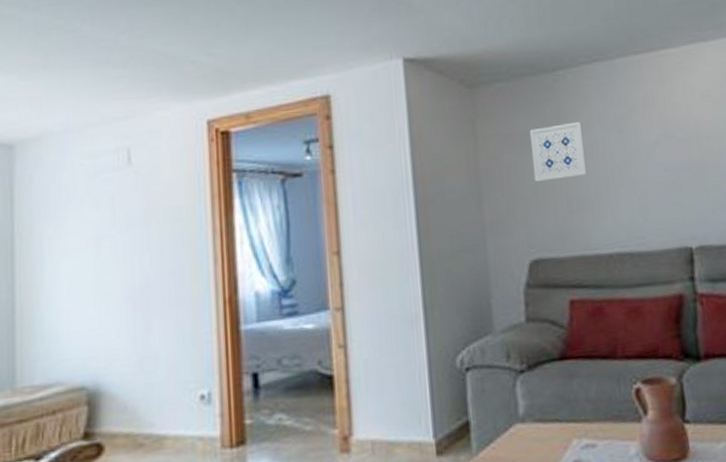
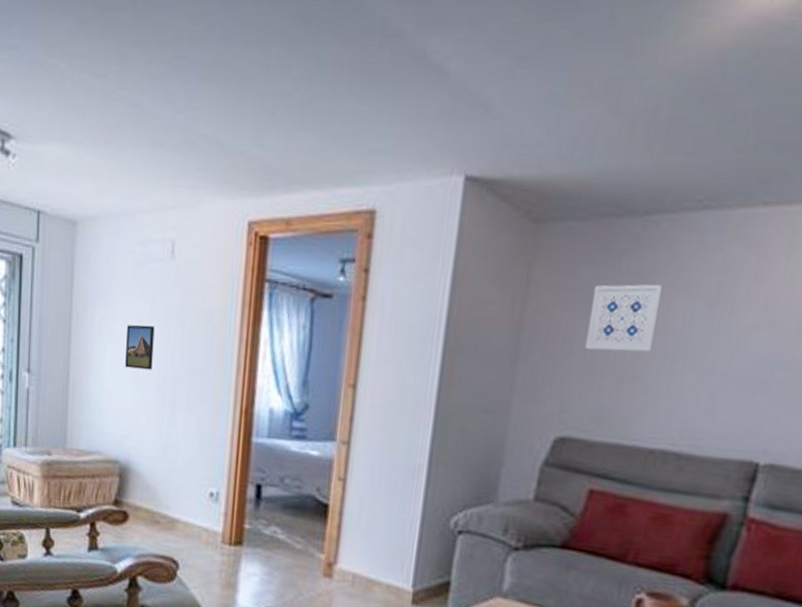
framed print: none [83,234,117,283] -> present [125,324,155,370]

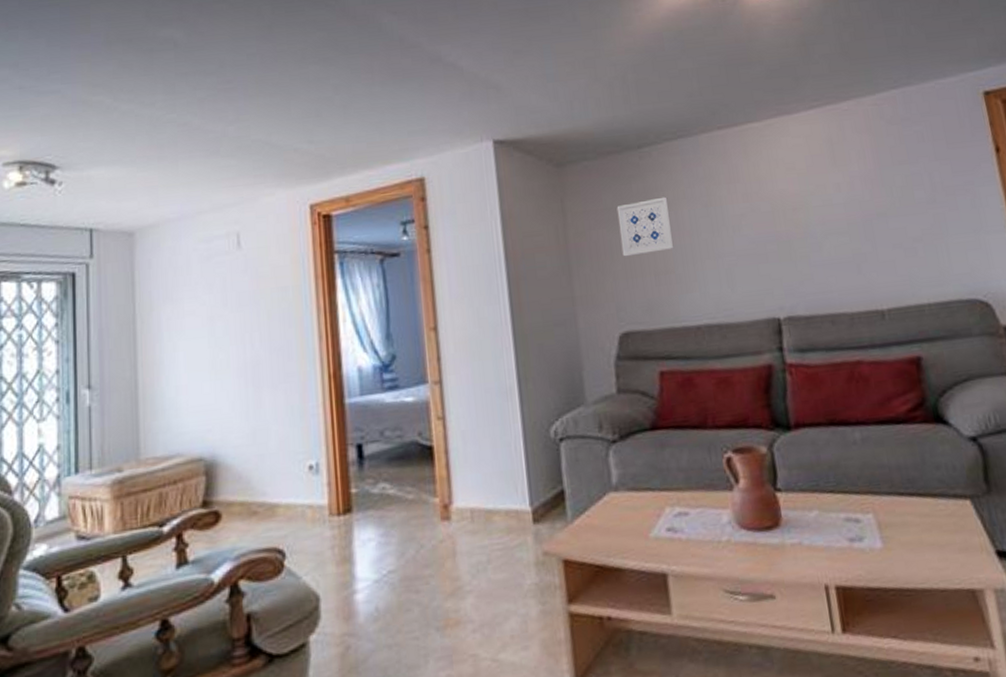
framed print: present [125,324,155,370] -> none [199,314,230,361]

